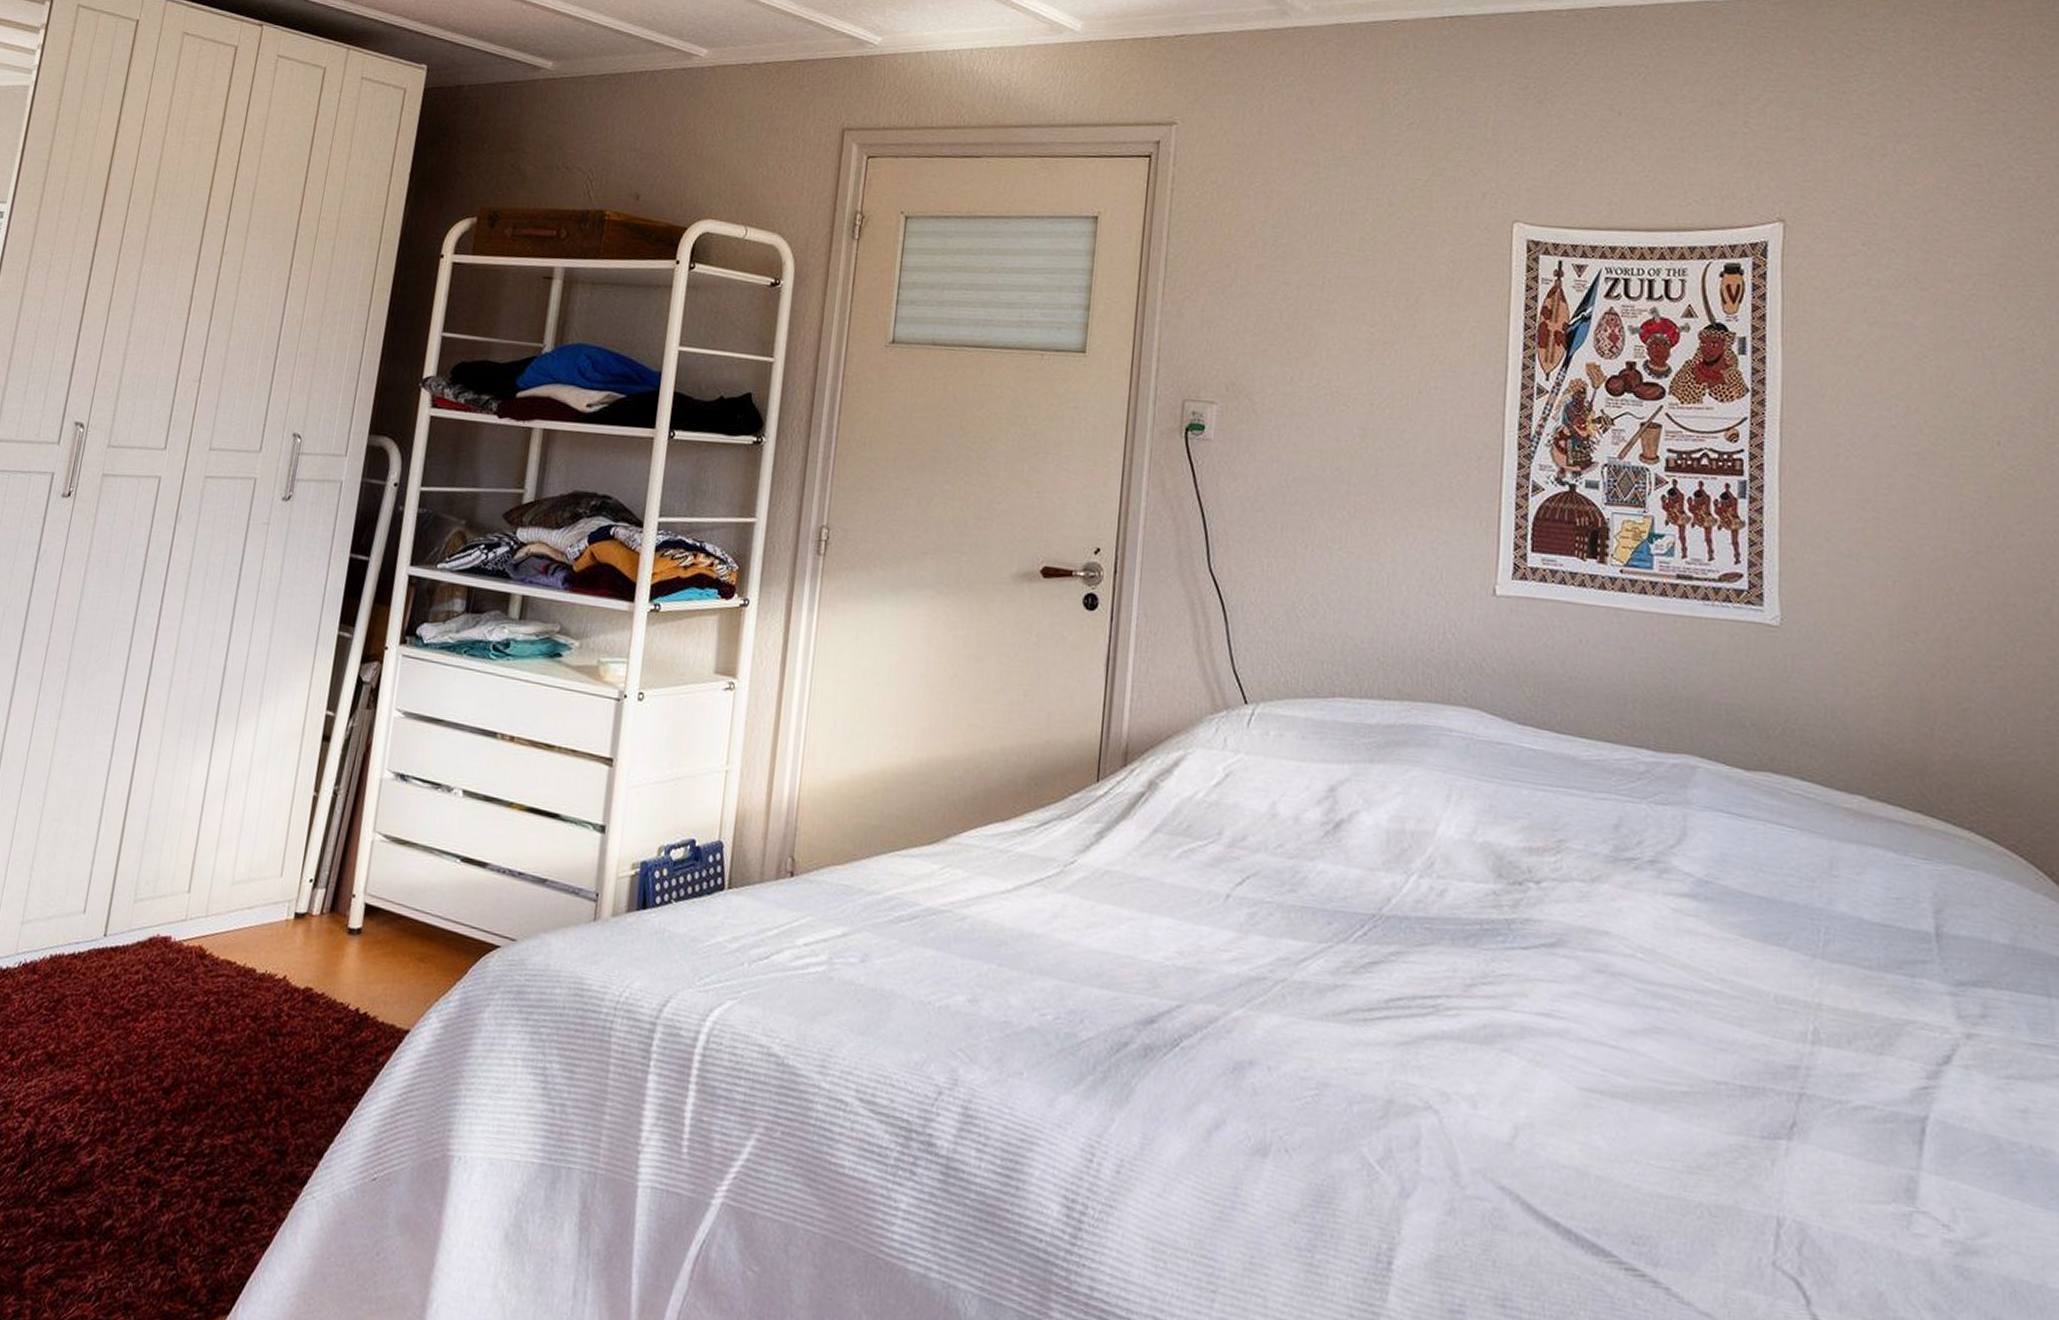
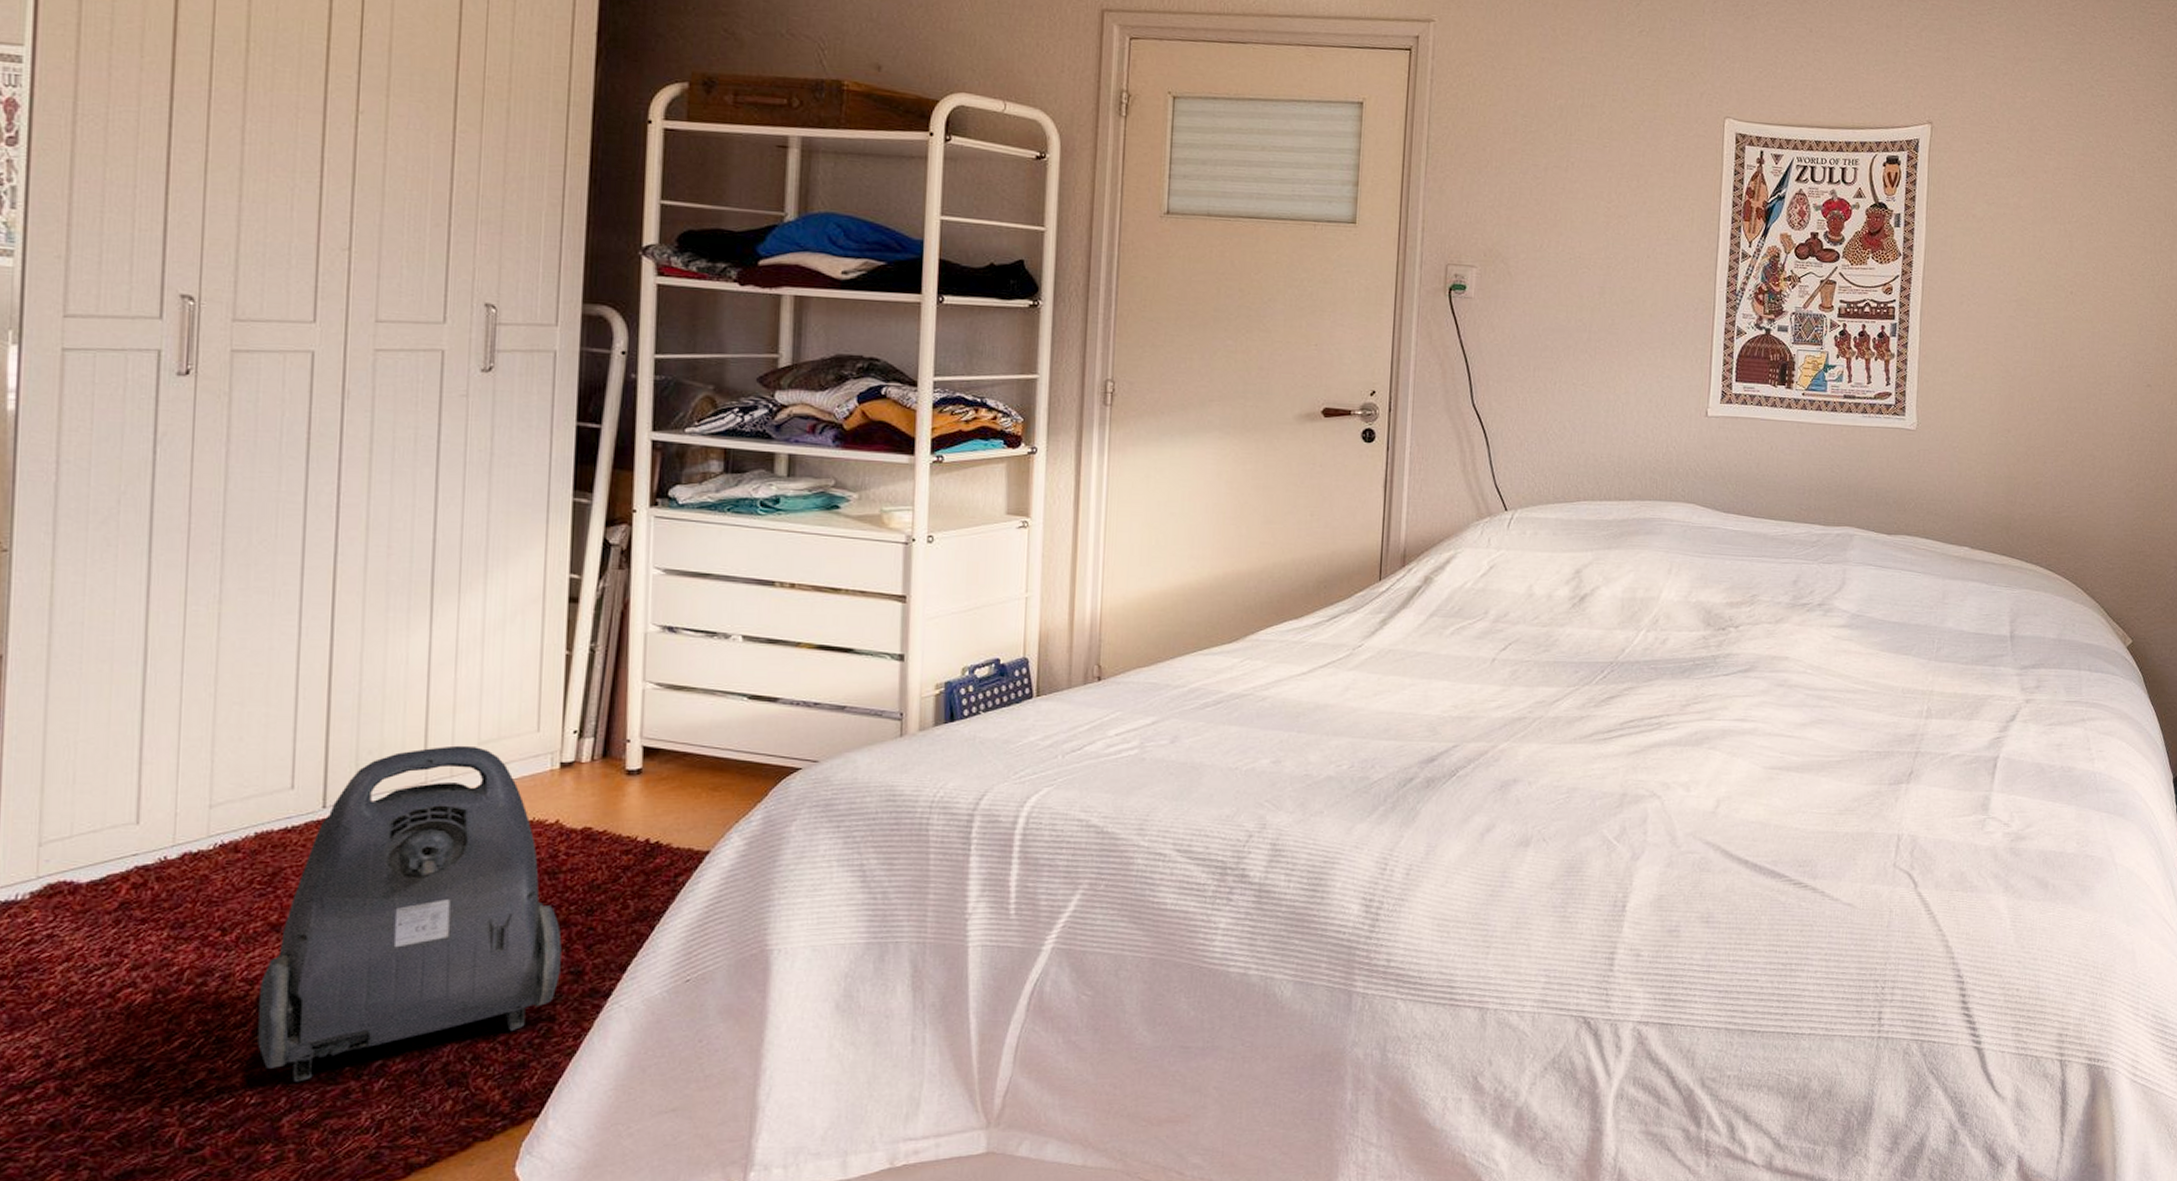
vacuum cleaner: none [19,883,273,1232] -> present [258,745,562,1083]

